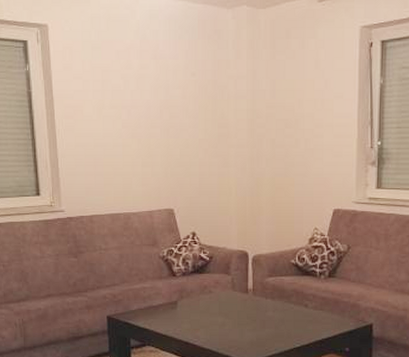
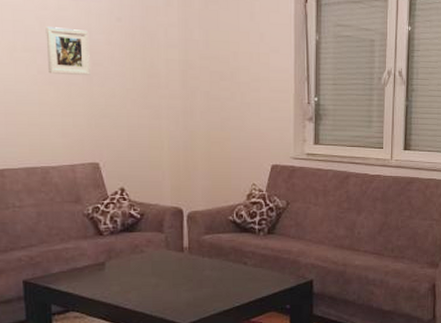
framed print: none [129,85,167,129] -> present [45,27,90,76]

